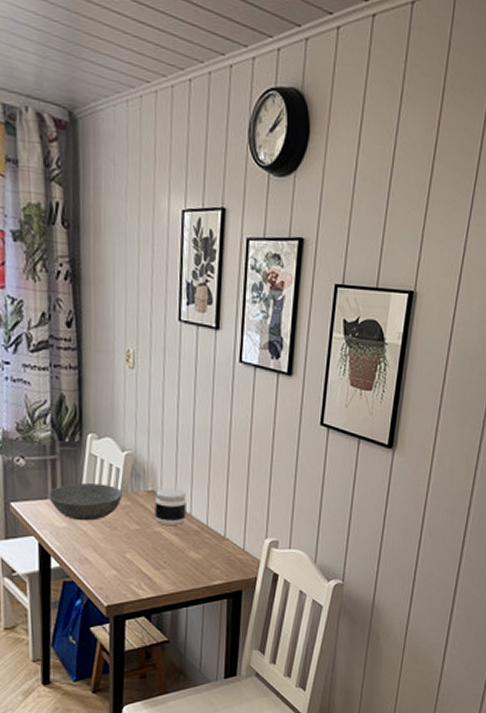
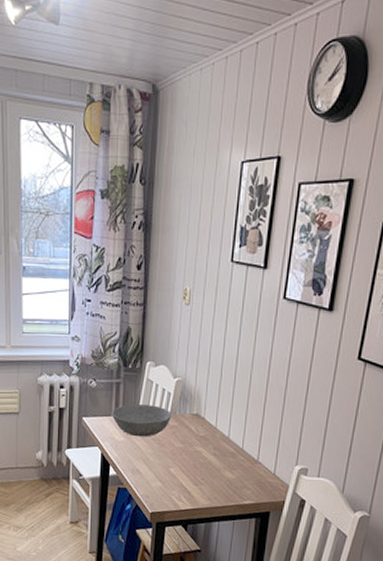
jar: present [155,487,187,525] -> none [197,412,226,446]

